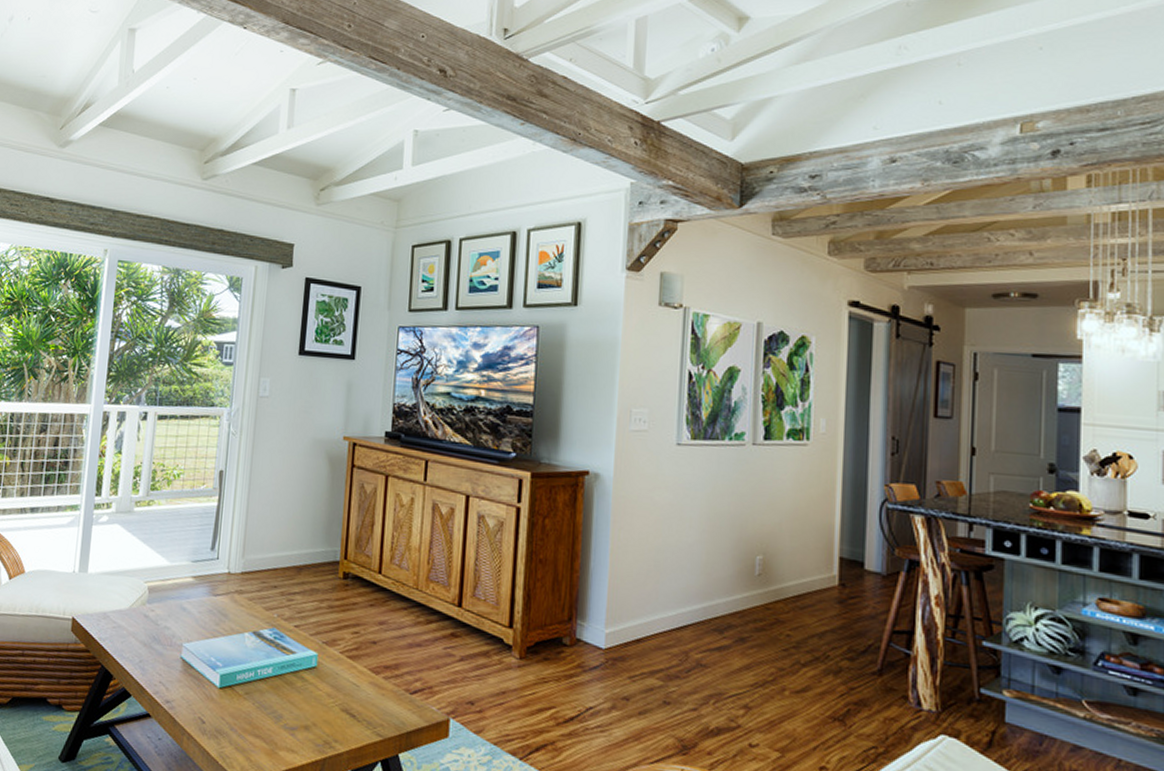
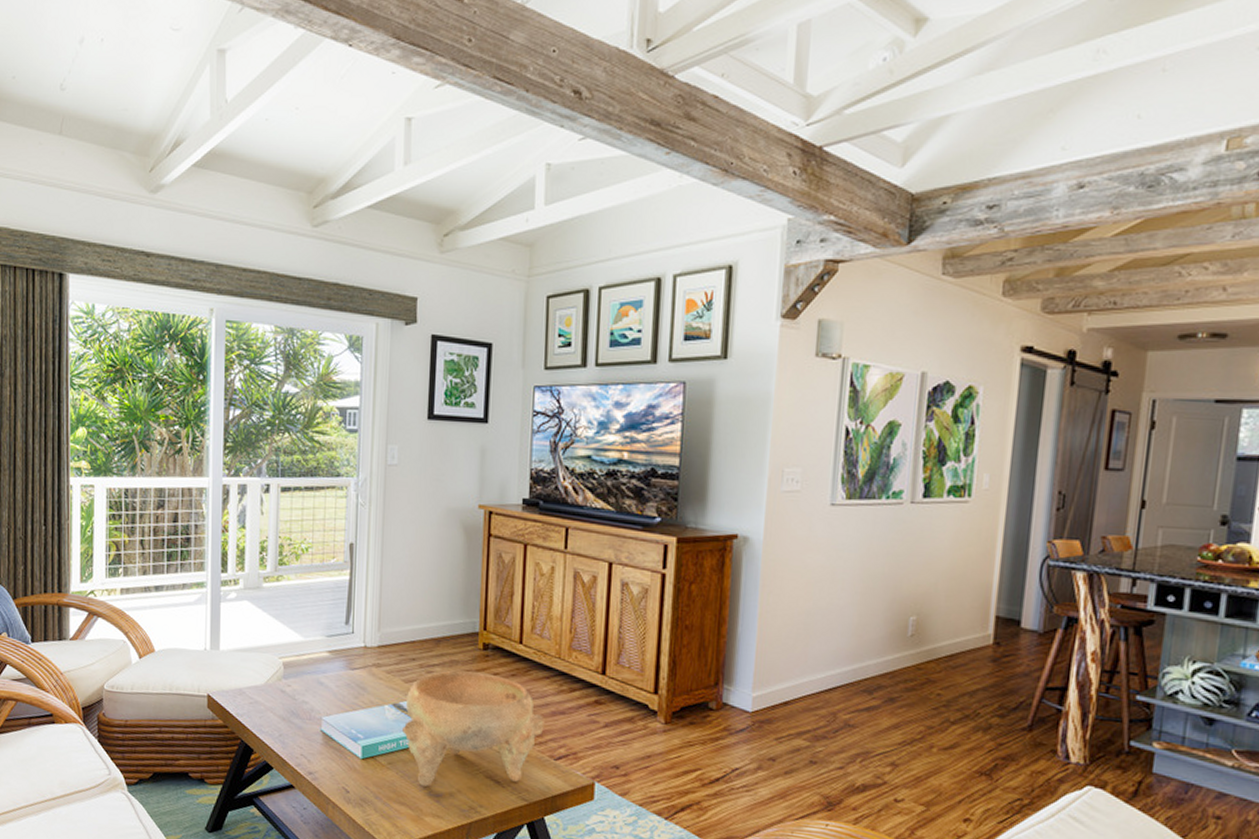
decorative bowl: none [261,599,403,719] -> present [402,670,546,787]

